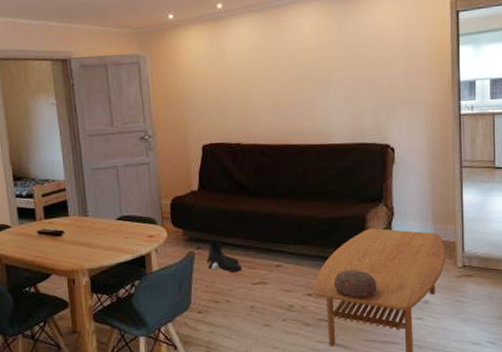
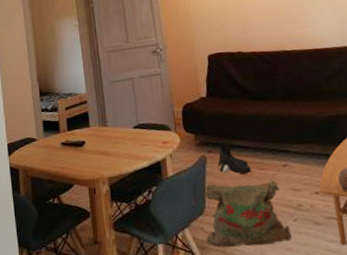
bag: none [191,280,279,343] -> present [204,180,292,248]

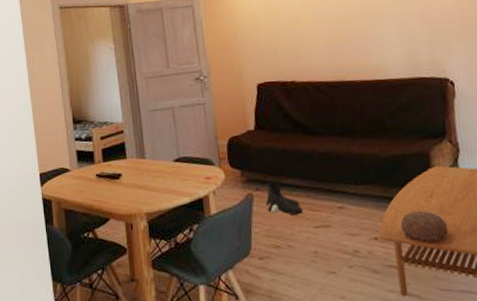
bag: present [204,180,292,248] -> none [250,223,346,293]

